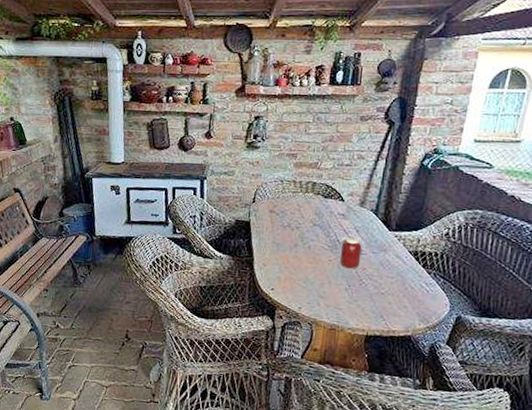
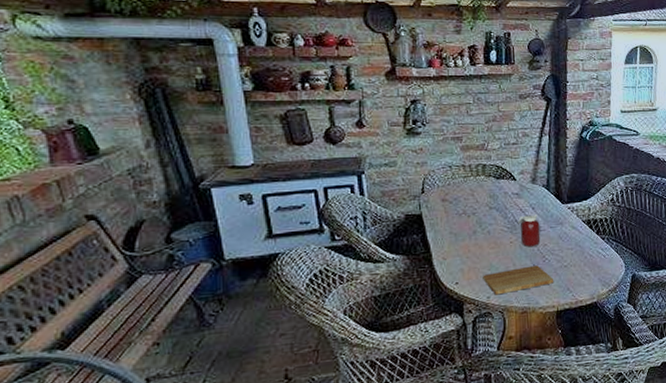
cutting board: none [297,286,368,308] -> present [483,265,554,295]

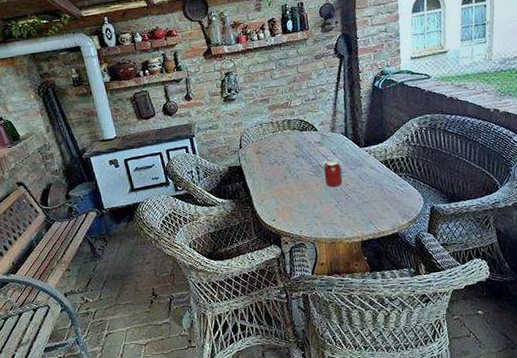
cutting board: present [483,265,554,295] -> none [295,202,358,229]

